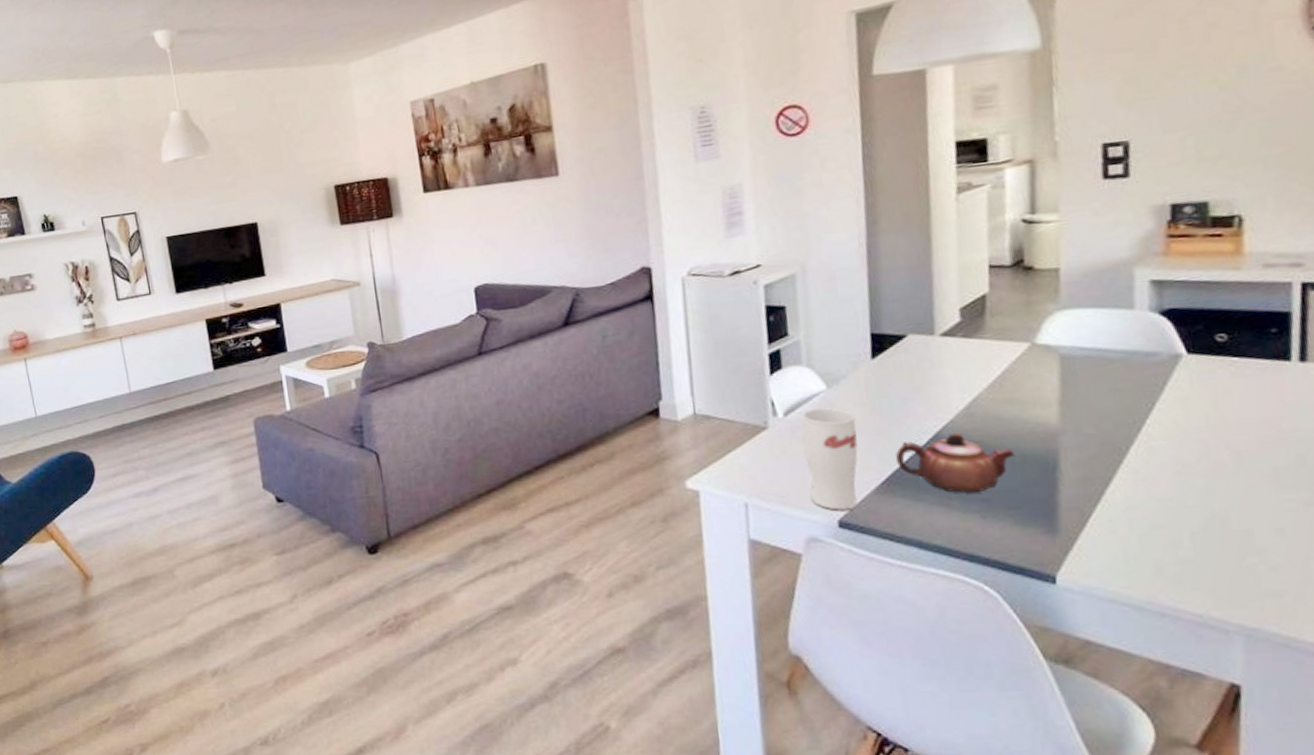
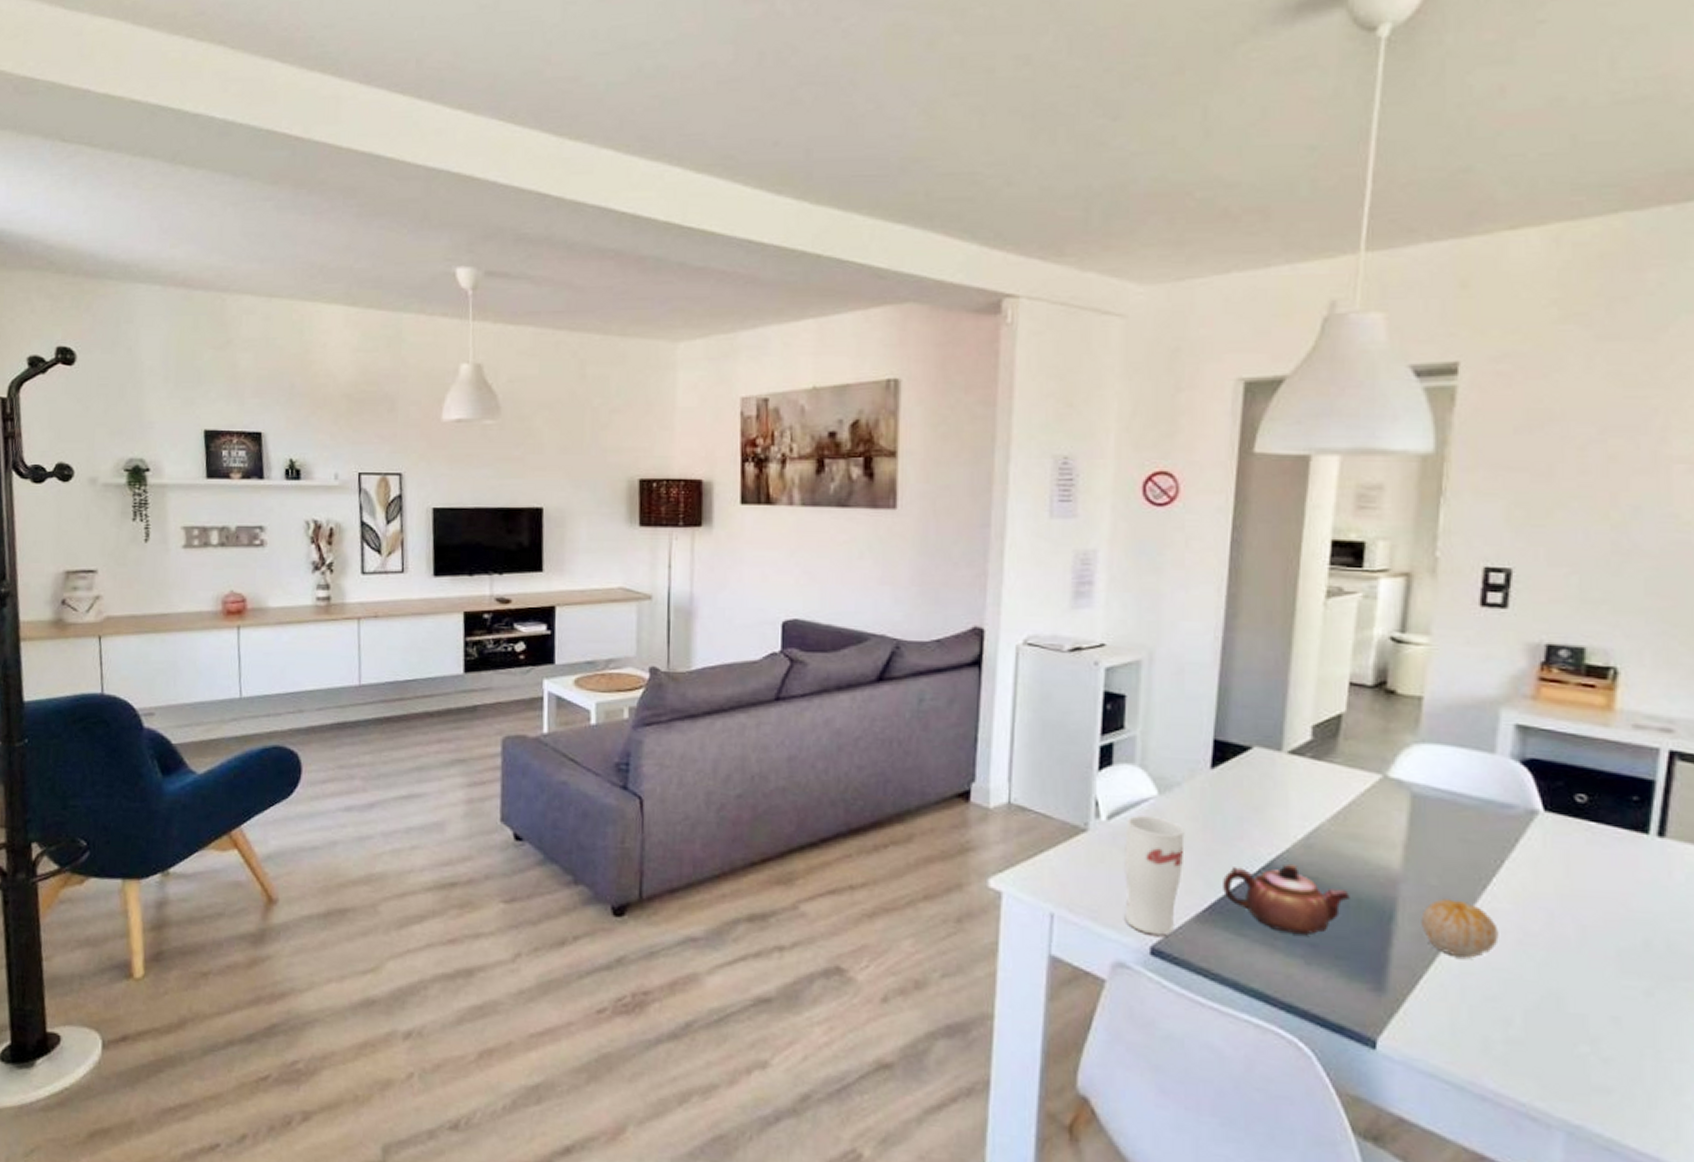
fruit: none [1083,443,1159,494] -> present [1421,898,1499,959]

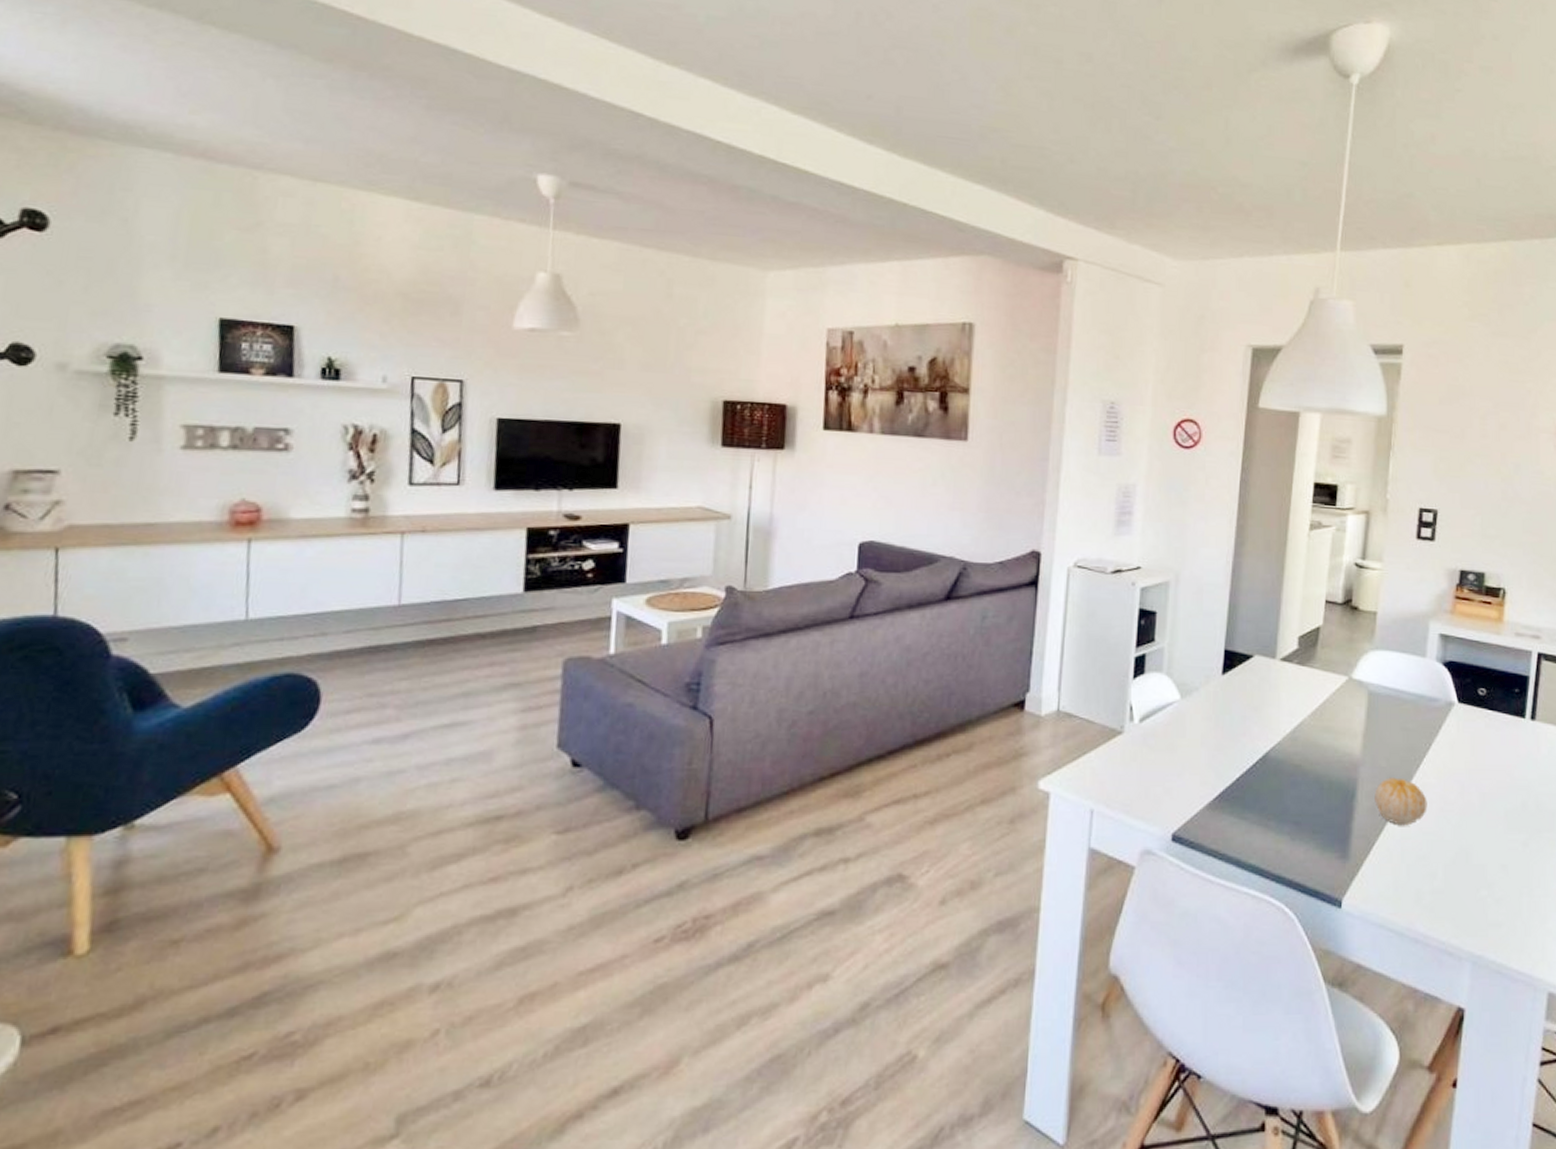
cup: present [1125,816,1185,936] -> none [1152,718,1201,823]
teapot: present [1223,863,1350,936] -> none [1230,754,1324,815]

